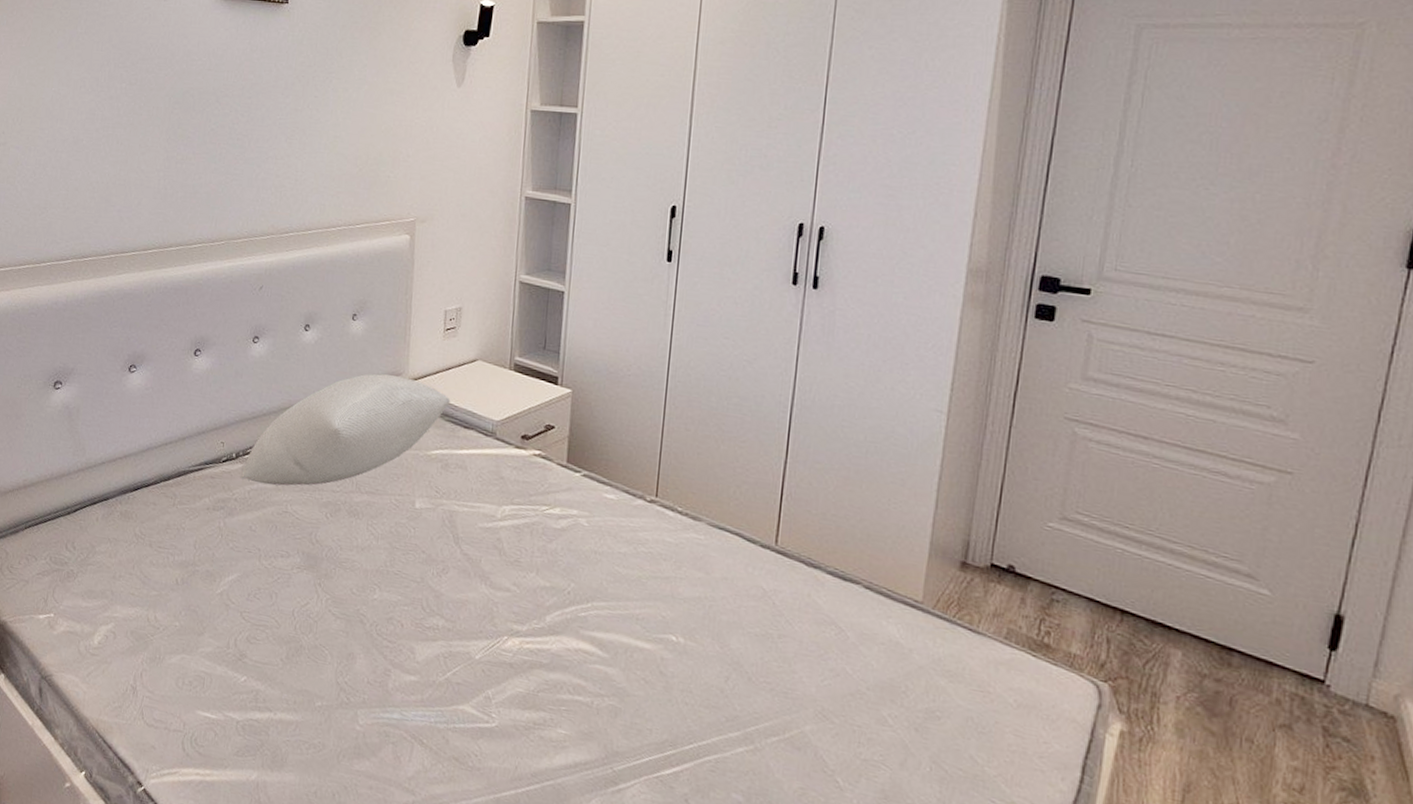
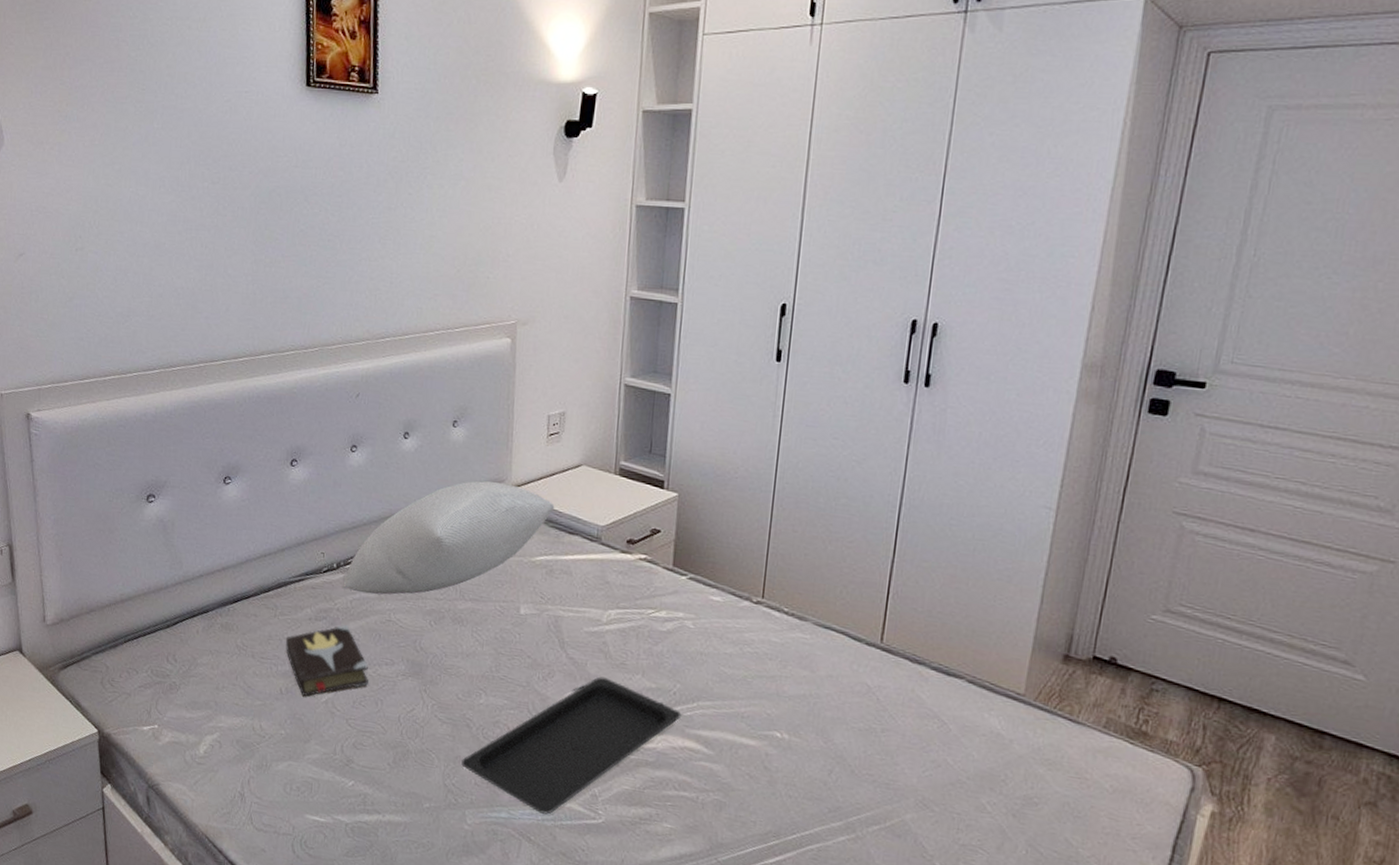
hardback book: none [183,514,264,588] -> present [286,624,368,697]
serving tray: none [354,573,576,717] -> present [461,676,682,815]

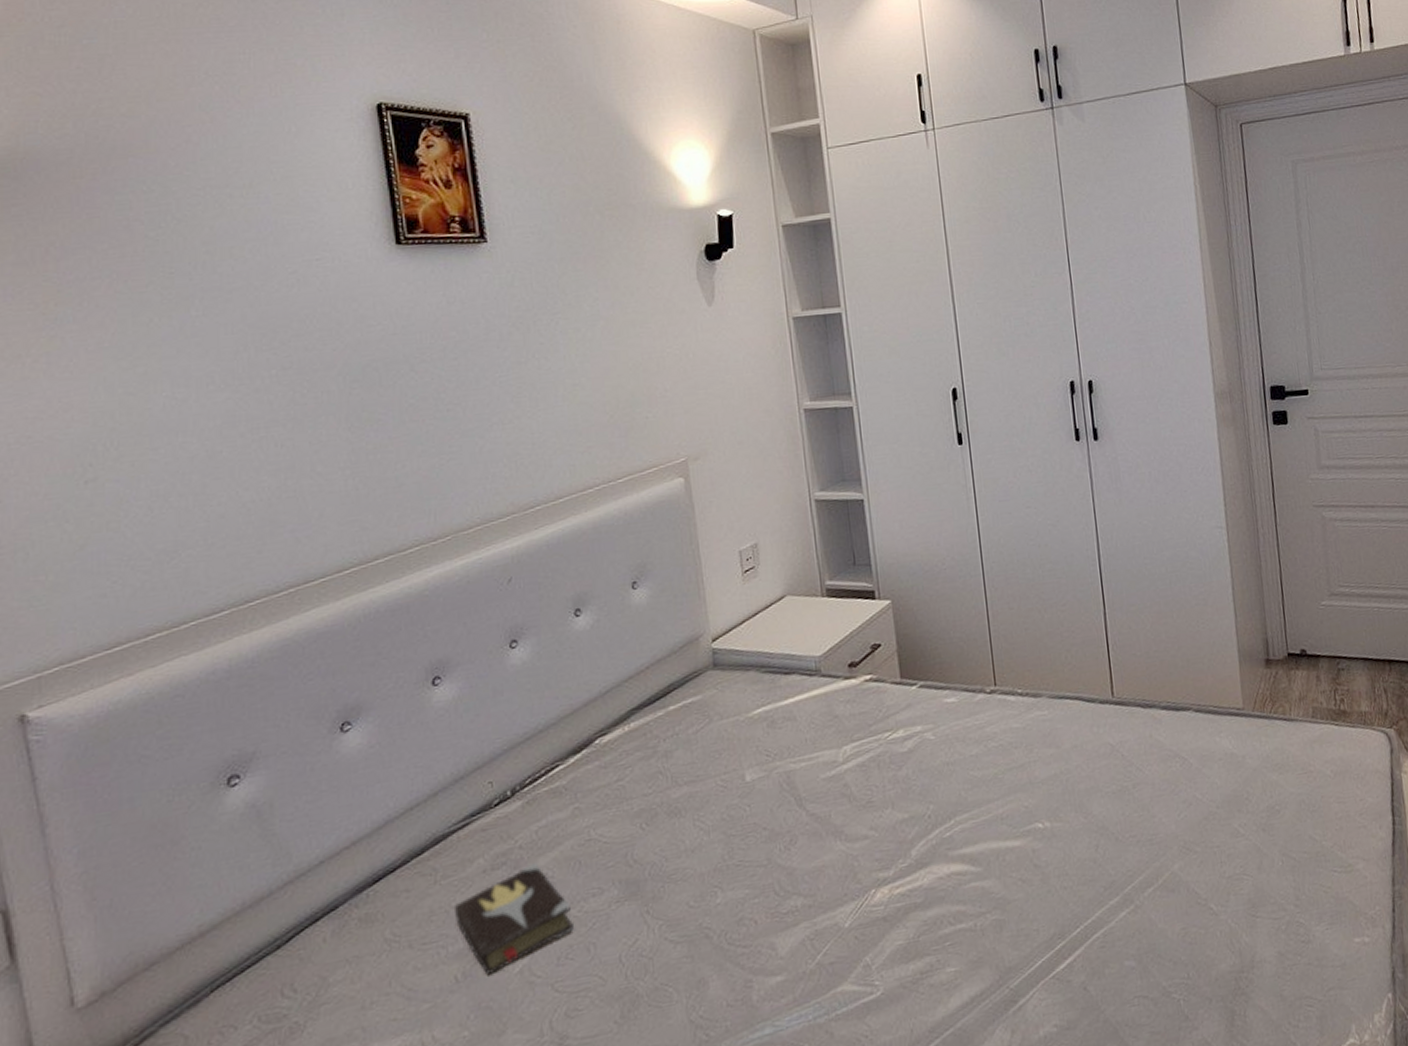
pillow: present [343,481,555,595] -> none [523,637,764,819]
serving tray: present [461,676,682,815] -> none [706,823,942,1012]

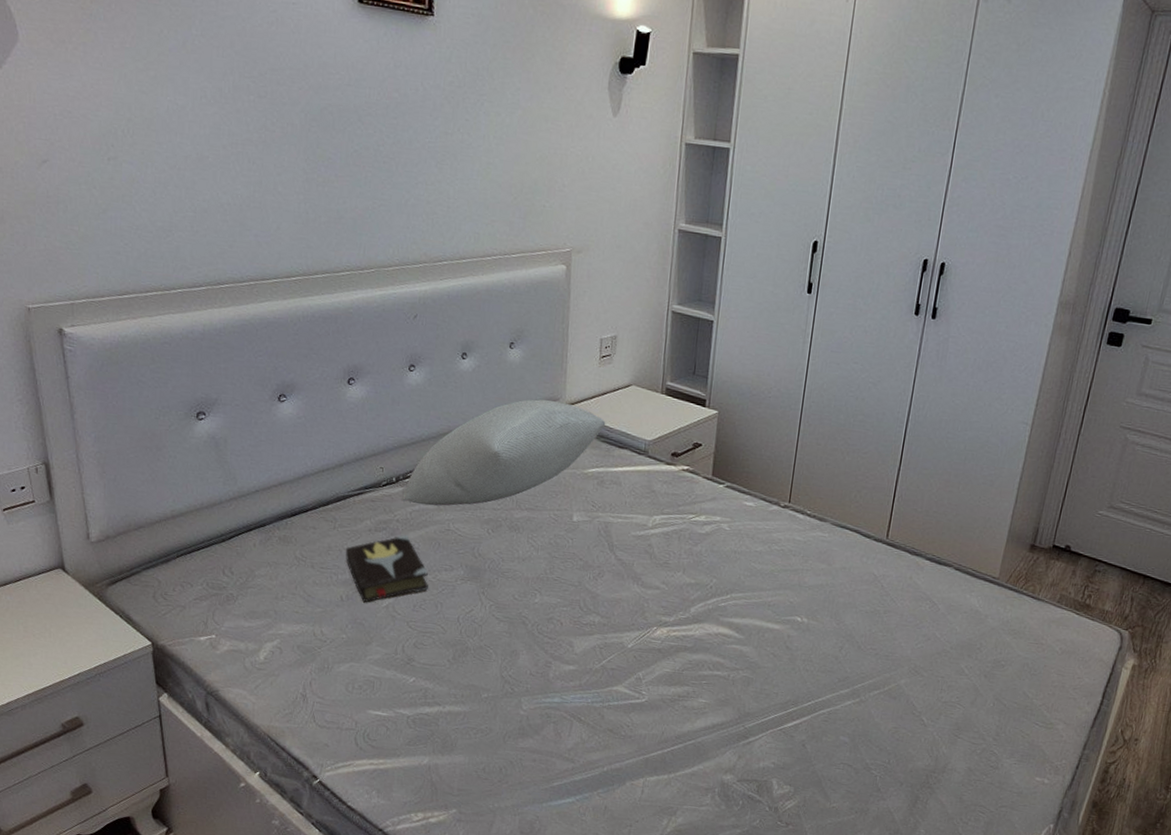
pillow: none [523,637,764,819] -> present [402,399,606,506]

